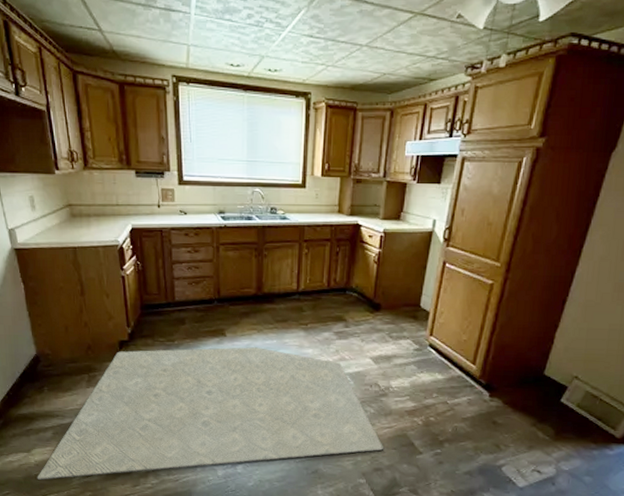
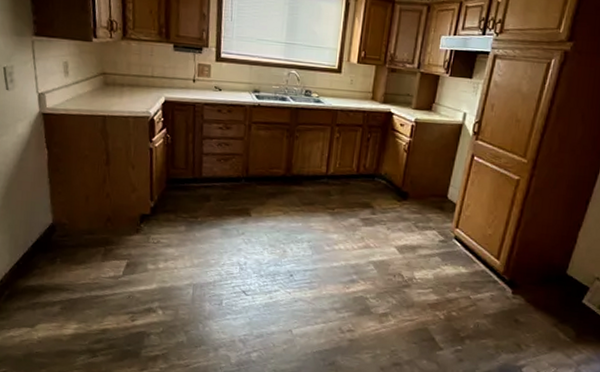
rug: present [37,347,383,480] -> none [38,225,404,359]

